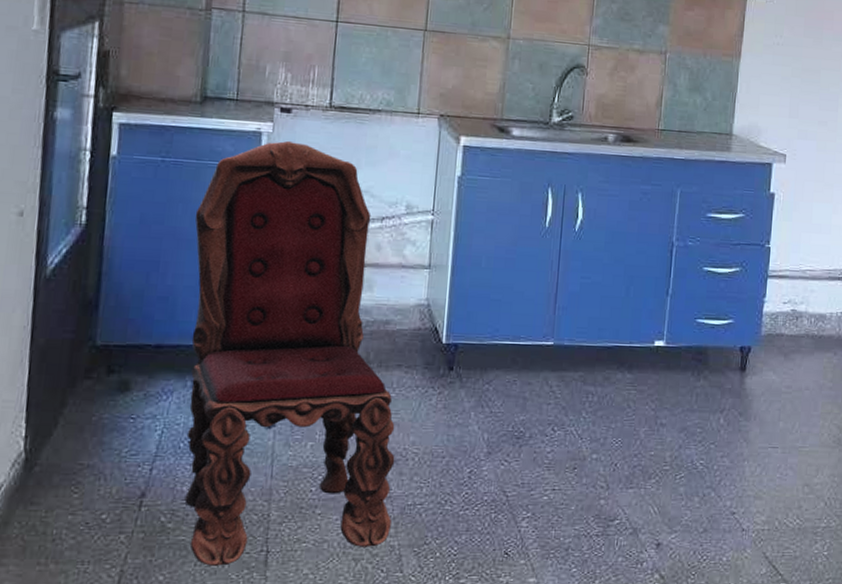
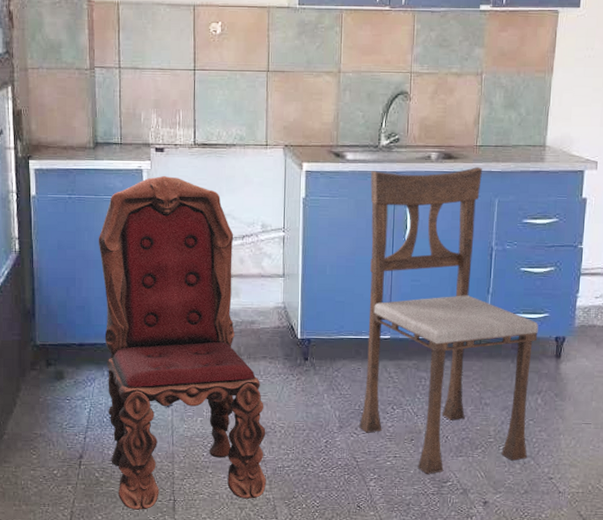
dining chair: none [512,150,722,511] -> present [359,167,538,474]

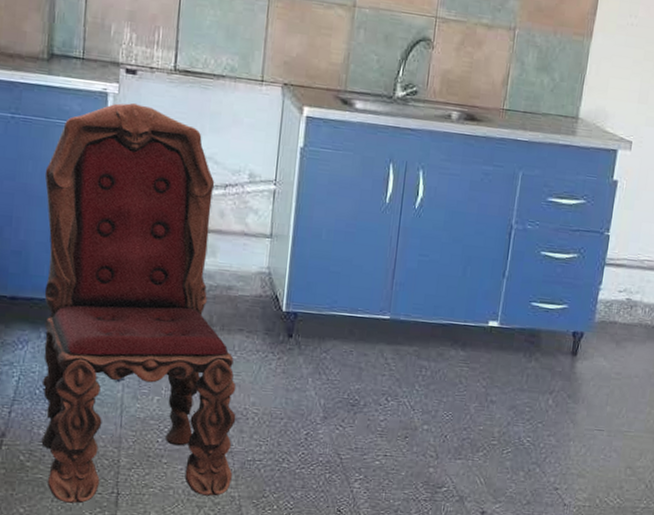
dining chair: present [359,167,538,474] -> none [346,125,556,477]

